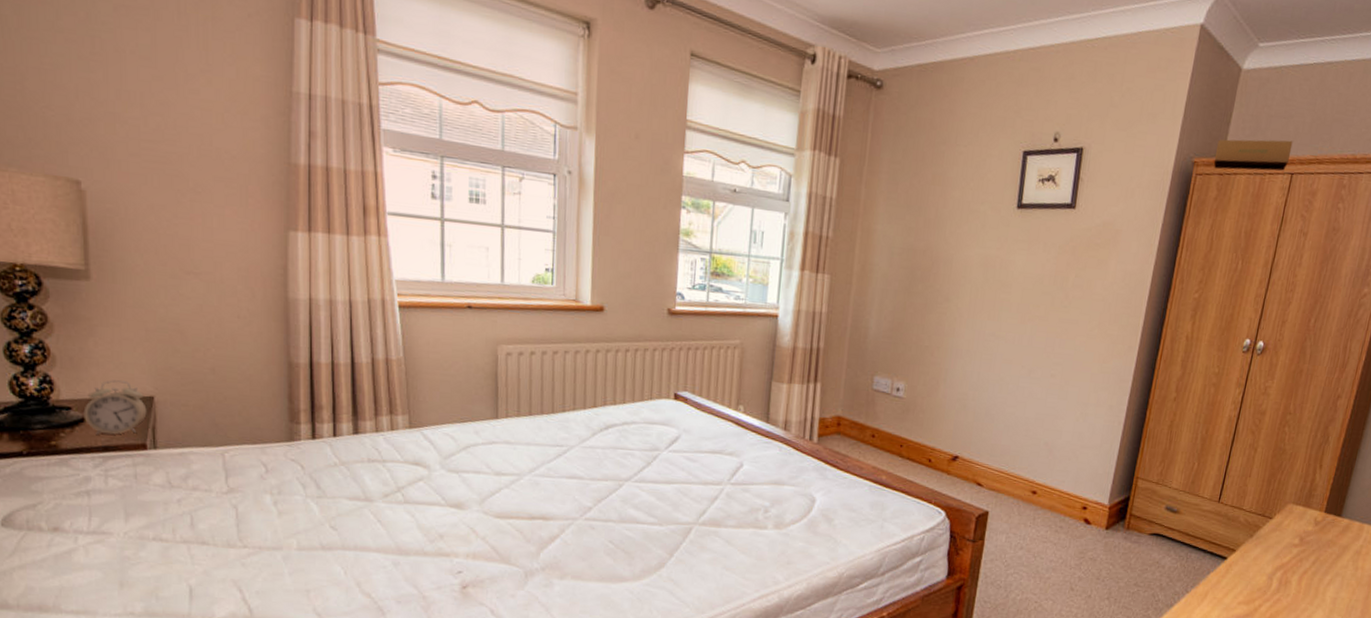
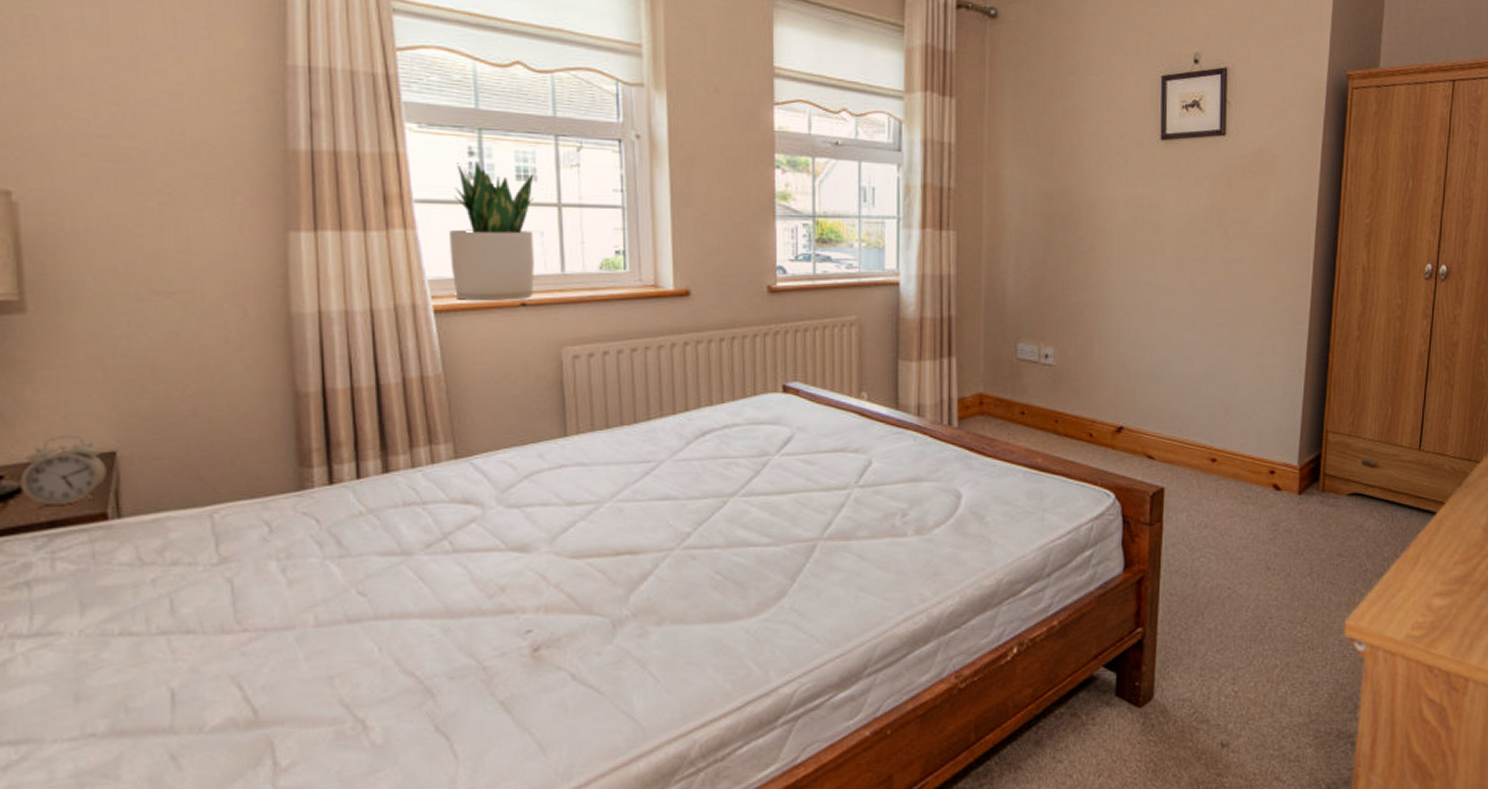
planter: none [413,184,484,303] -> present [450,161,534,302]
box: present [1213,139,1293,171] -> none [1369,45,1451,81]

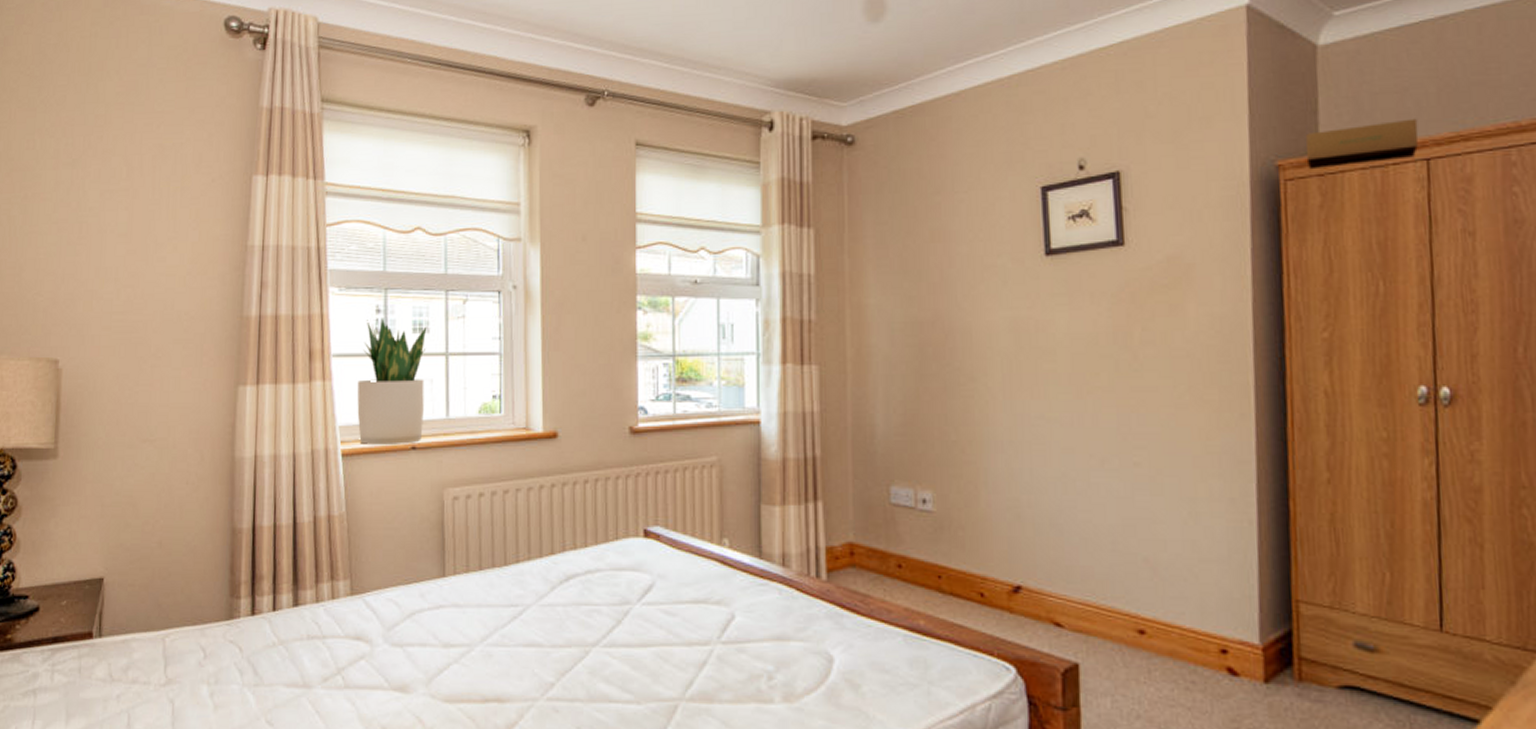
alarm clock: present [20,435,107,507] -> none [38,562,96,624]
box: none [1369,45,1451,81] -> present [1305,118,1419,170]

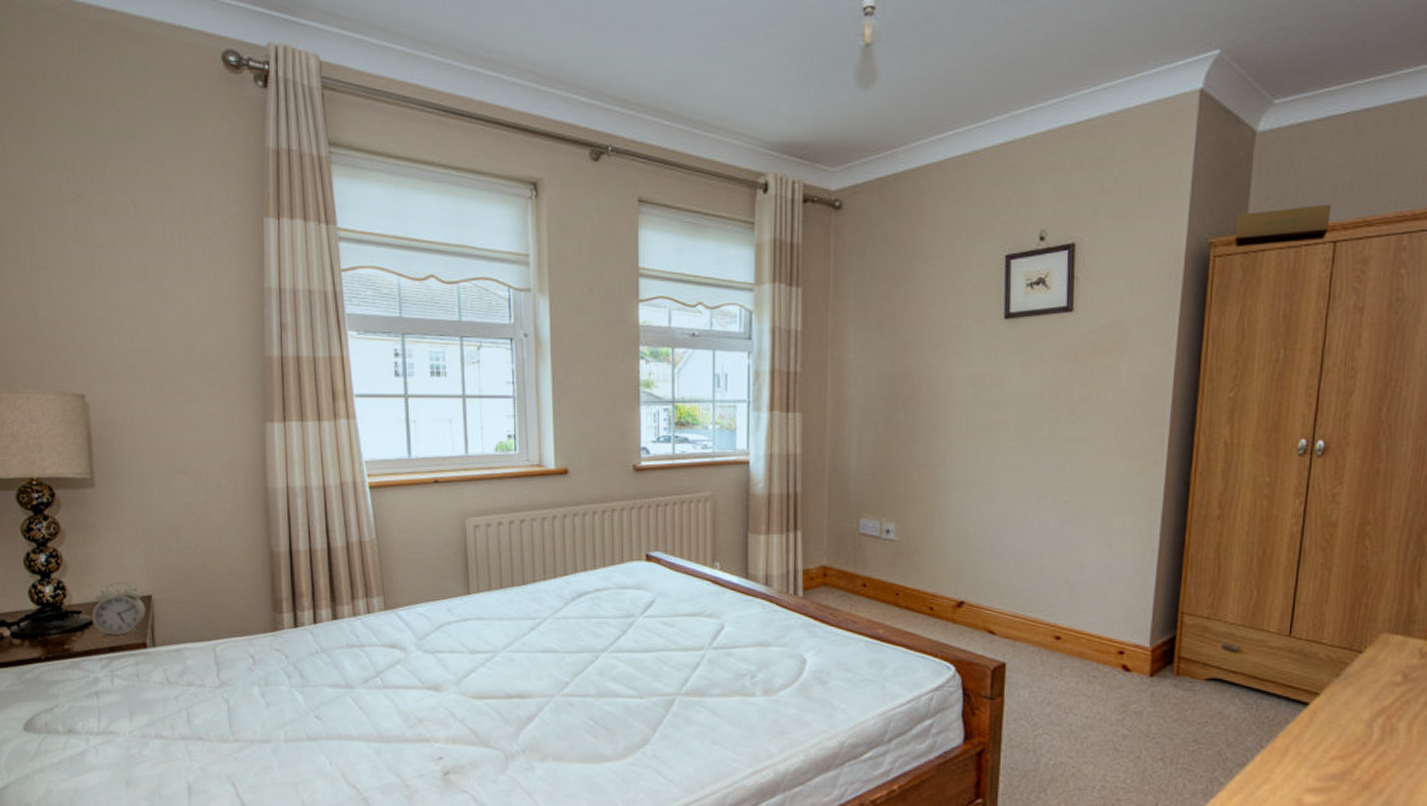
alarm clock: none [38,562,96,624] -> present [91,582,146,636]
planter: present [357,318,427,446] -> none [381,361,444,479]

